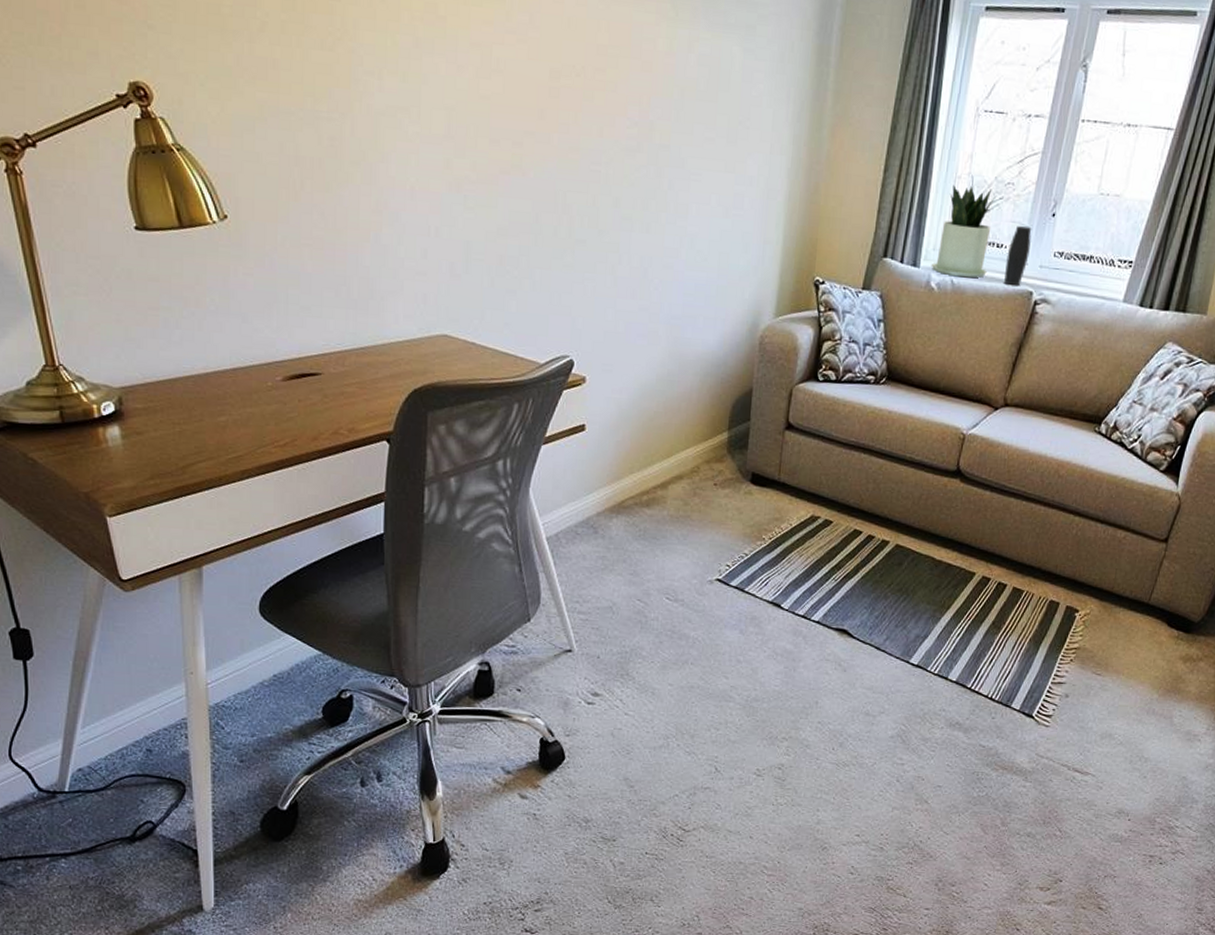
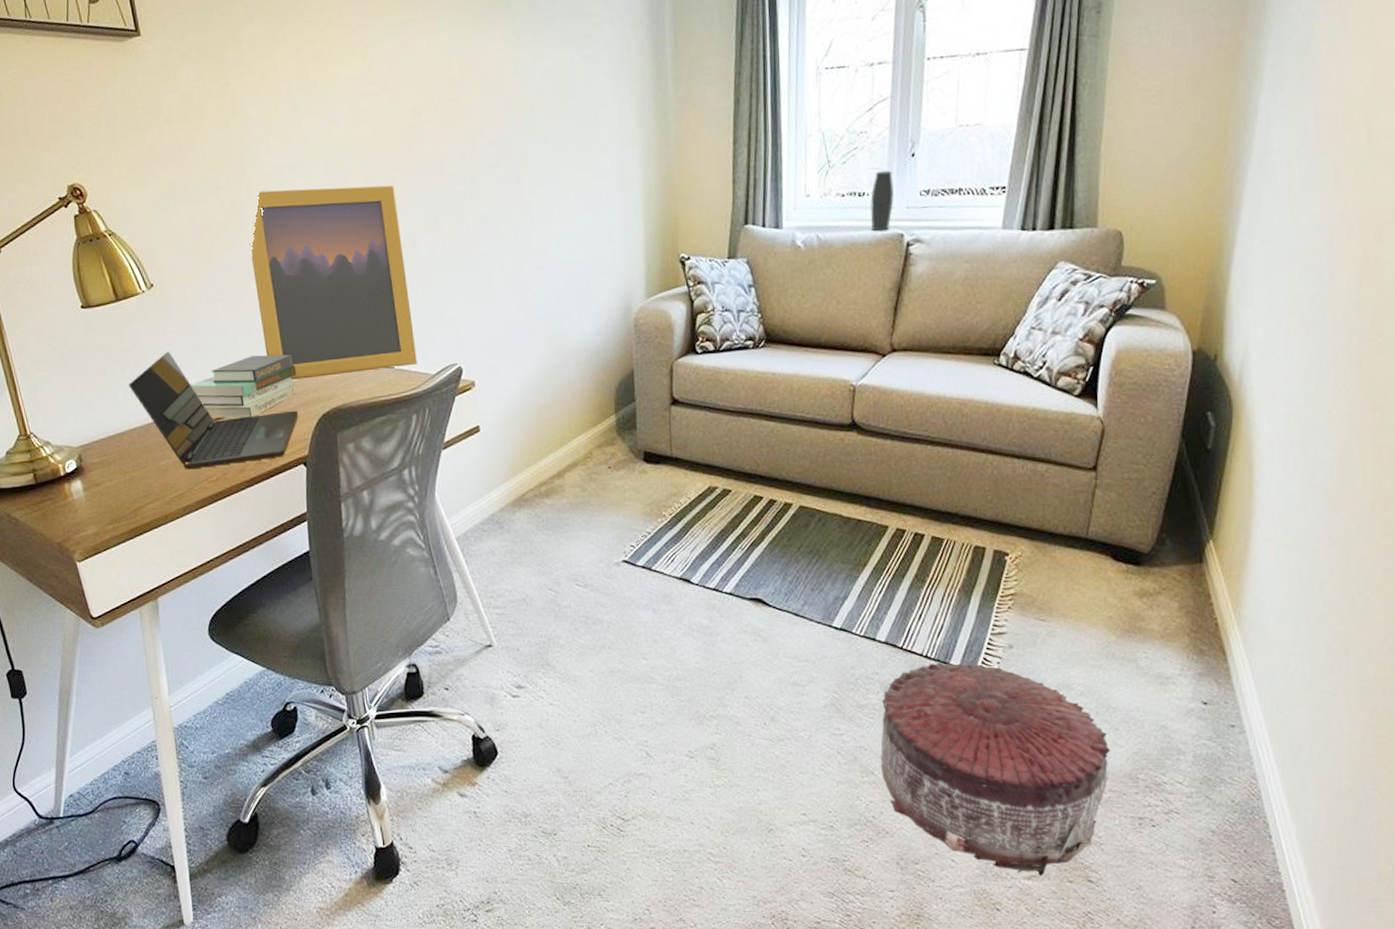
laptop: none [187,295,387,431] -> present [129,351,299,470]
books: none [263,314,389,382] -> present [191,354,297,419]
picture frame: none [347,131,526,351] -> present [249,184,417,380]
planter: present [931,185,996,278] -> none [793,141,852,232]
pouf: none [934,705,1137,903] -> present [881,662,1110,877]

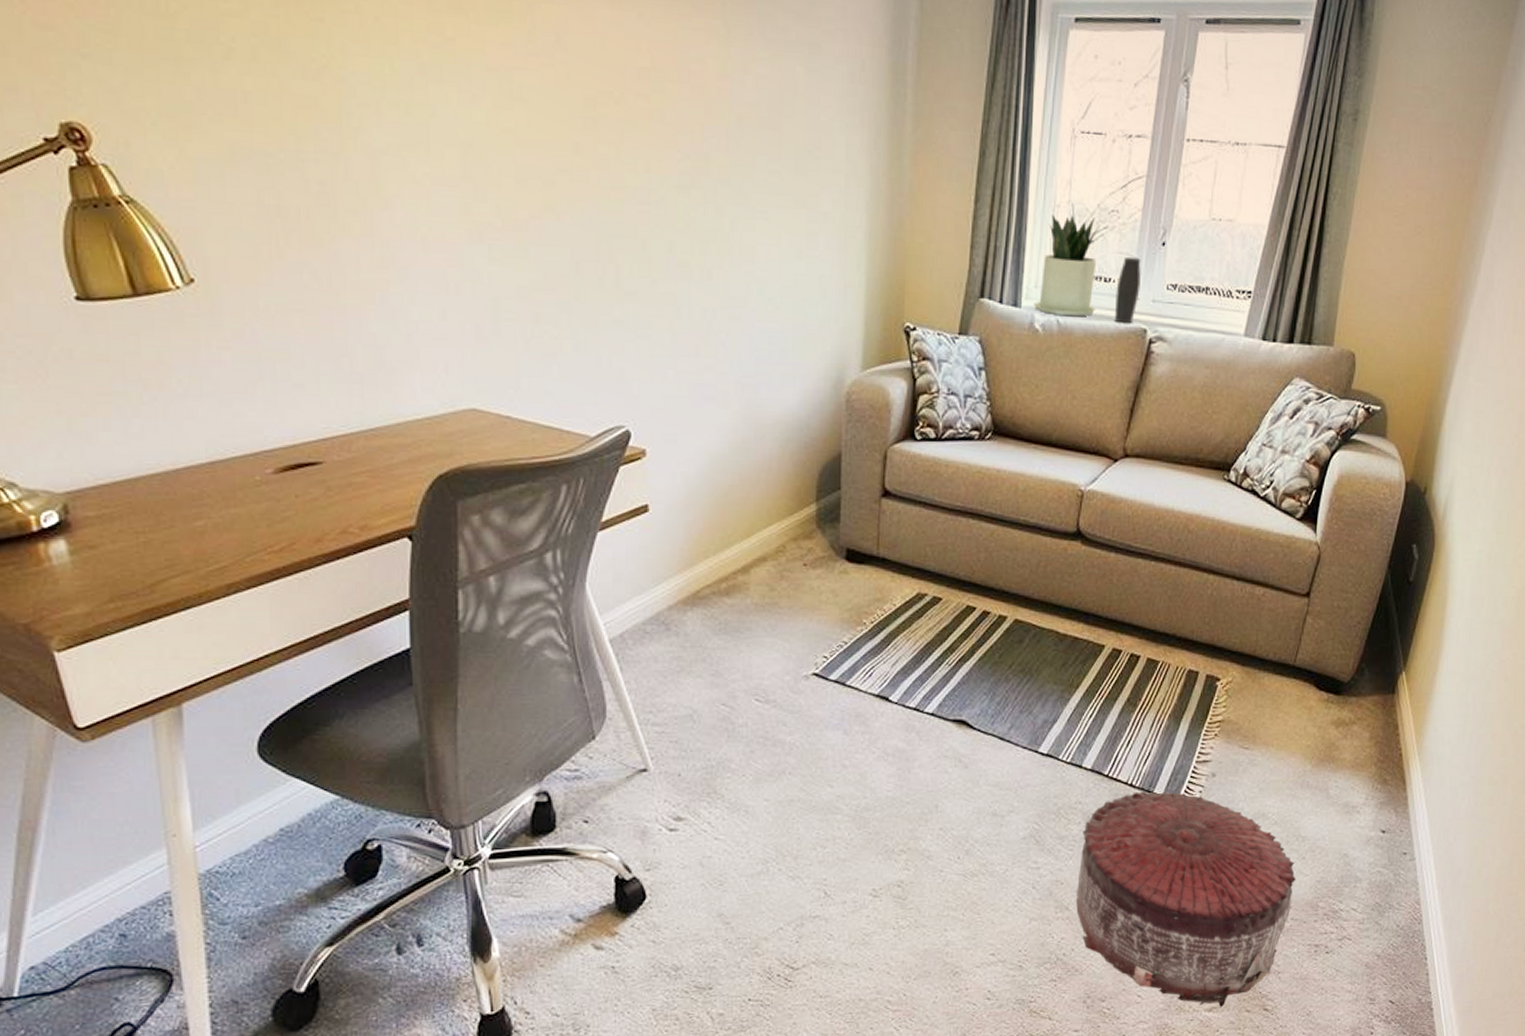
laptop: present [129,351,299,470] -> none [149,373,405,535]
books: present [191,354,297,419] -> none [247,391,405,472]
picture frame: present [249,184,417,380] -> none [344,173,572,428]
planter: none [793,141,852,232] -> present [1033,215,1100,317]

